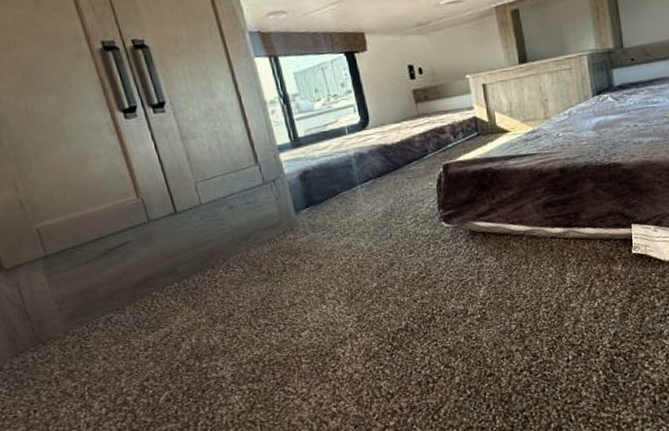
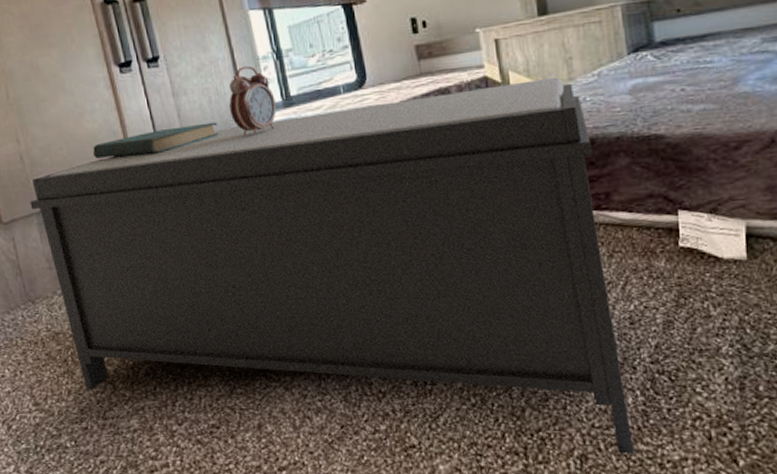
bench: none [34,116,598,422] -> present [30,77,635,455]
book: none [99,163,230,202] -> present [93,122,219,159]
alarm clock: none [238,110,286,175] -> present [229,66,277,136]

